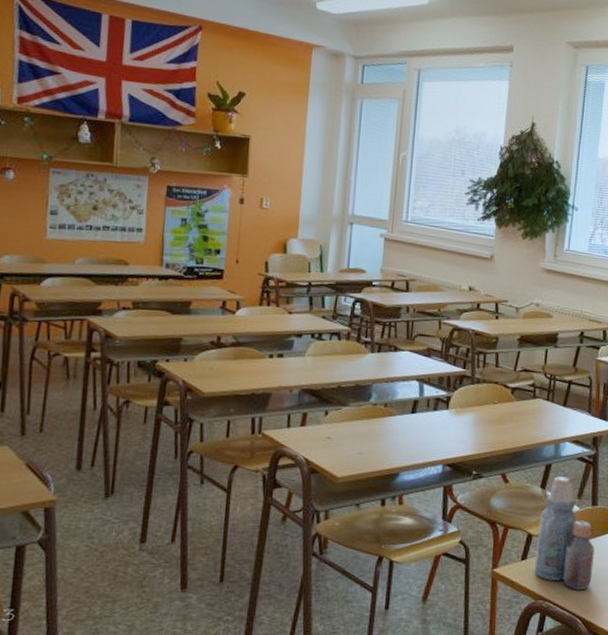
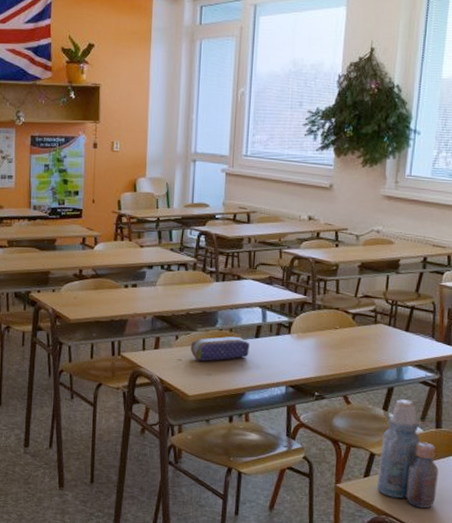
pencil case: none [341,411,406,439] -> present [190,336,250,362]

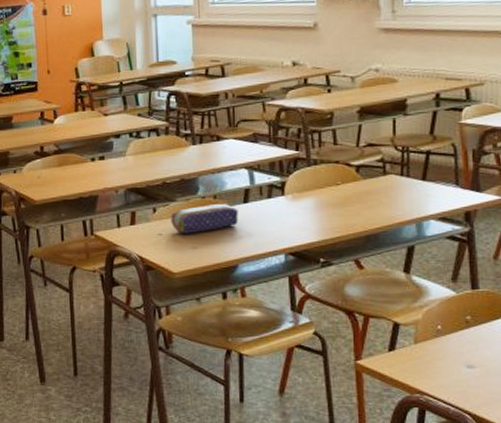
bottle: present [377,399,439,509] -> none [405,259,481,384]

